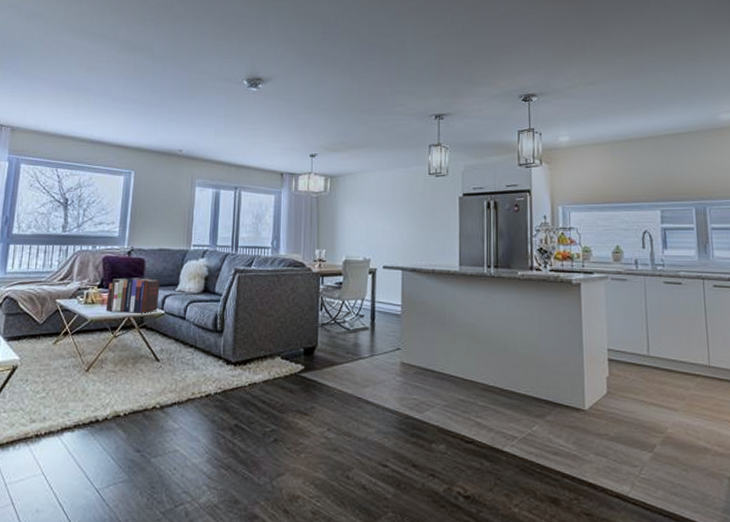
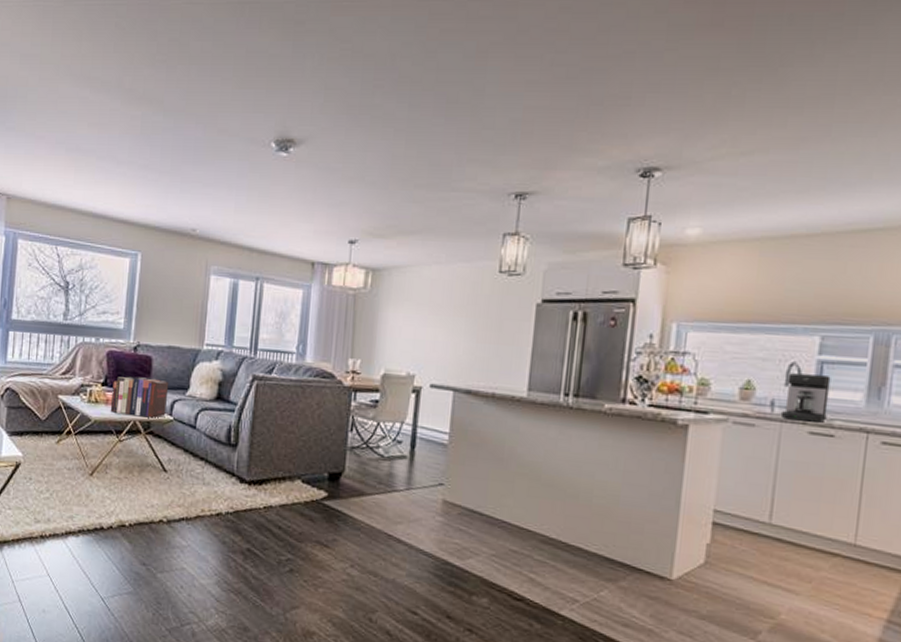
coffee maker: none [643,239,674,274] -> present [780,373,831,423]

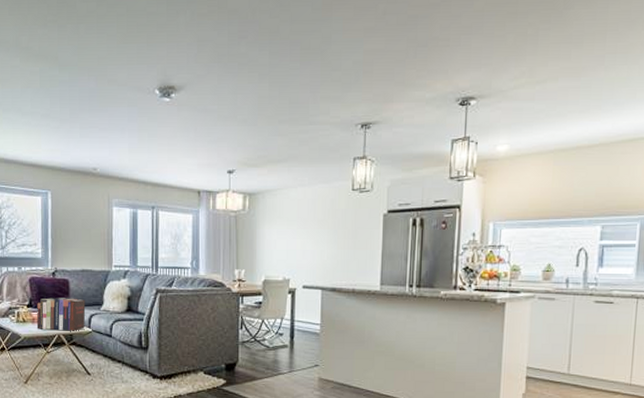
coffee maker: present [780,373,831,423] -> none [573,256,610,293]

